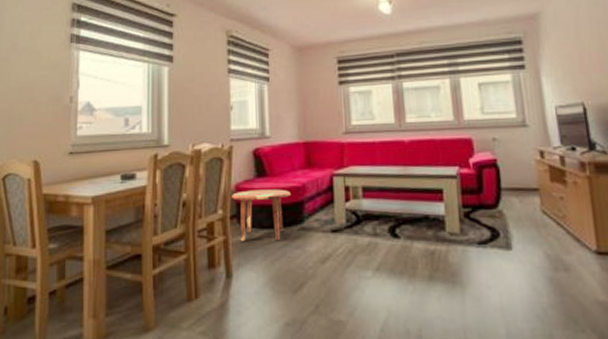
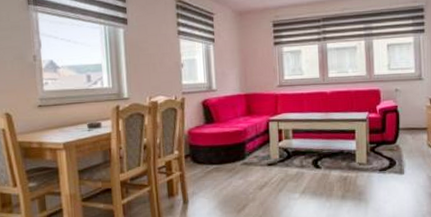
side table: present [232,189,291,241] -> none [185,133,234,175]

